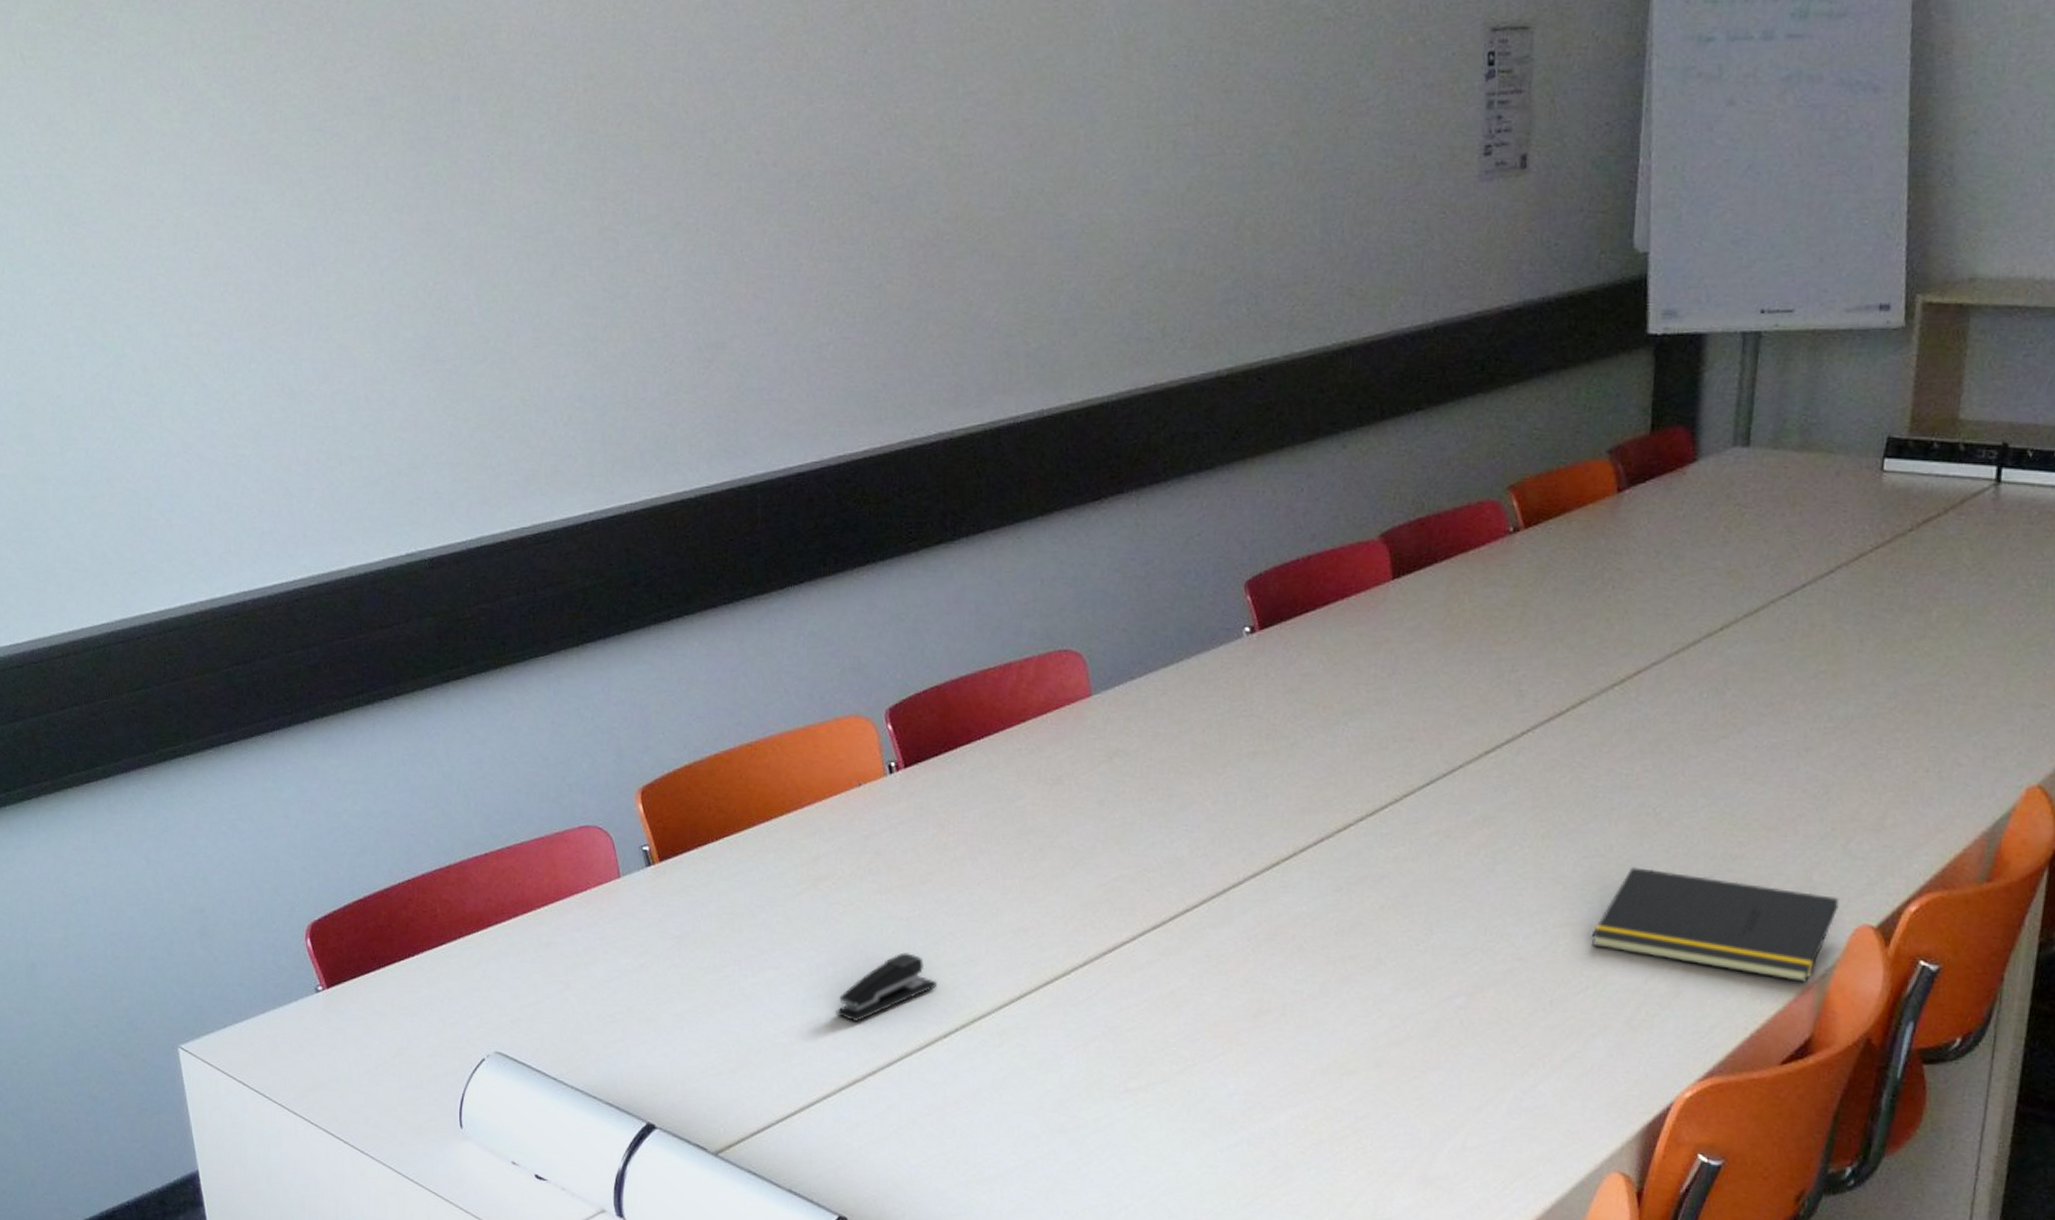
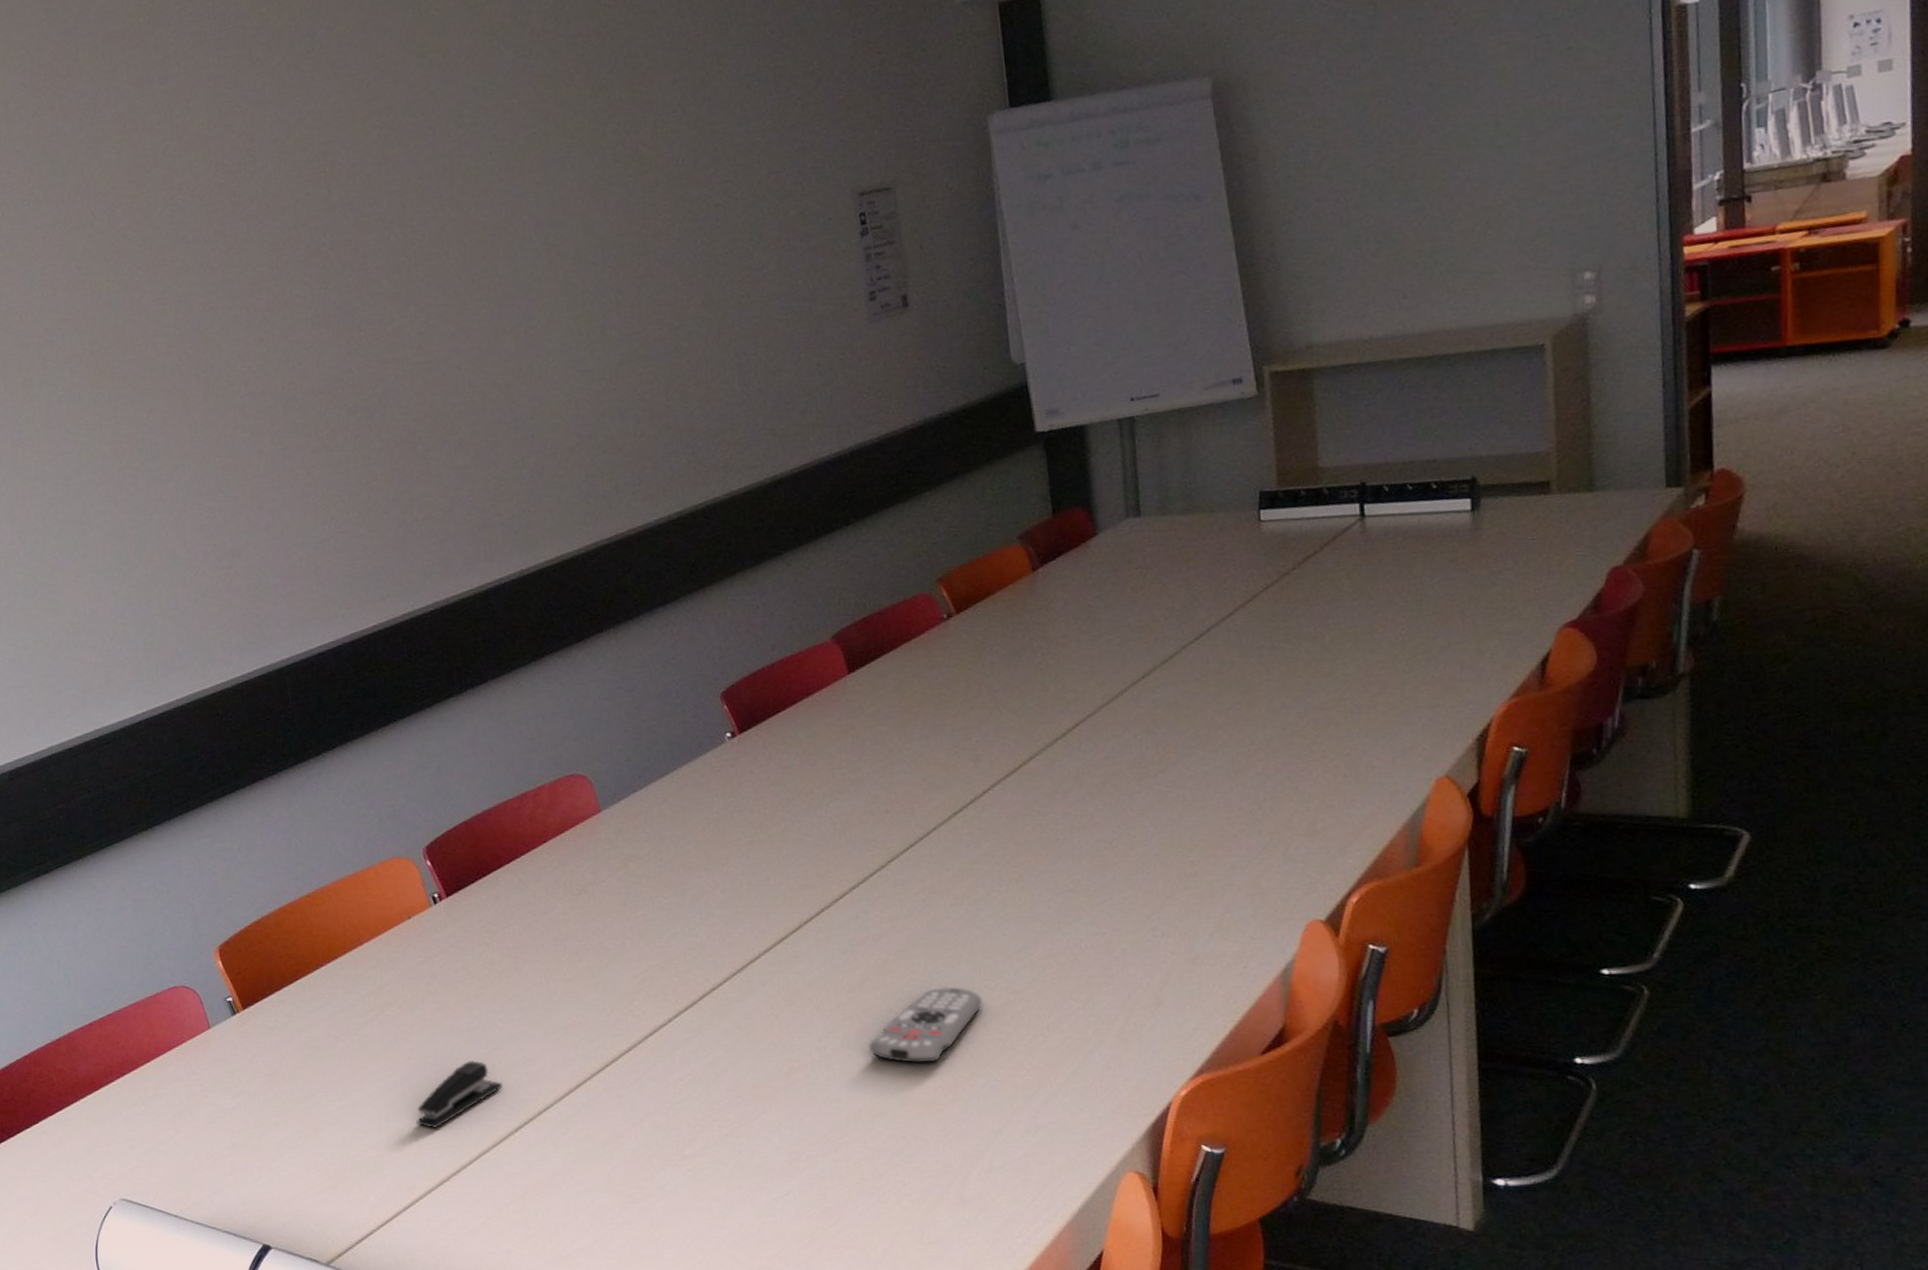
remote control: none [1350,942,1484,1023] -> present [869,986,983,1063]
notepad: present [1591,867,1839,983] -> none [1074,896,1289,979]

